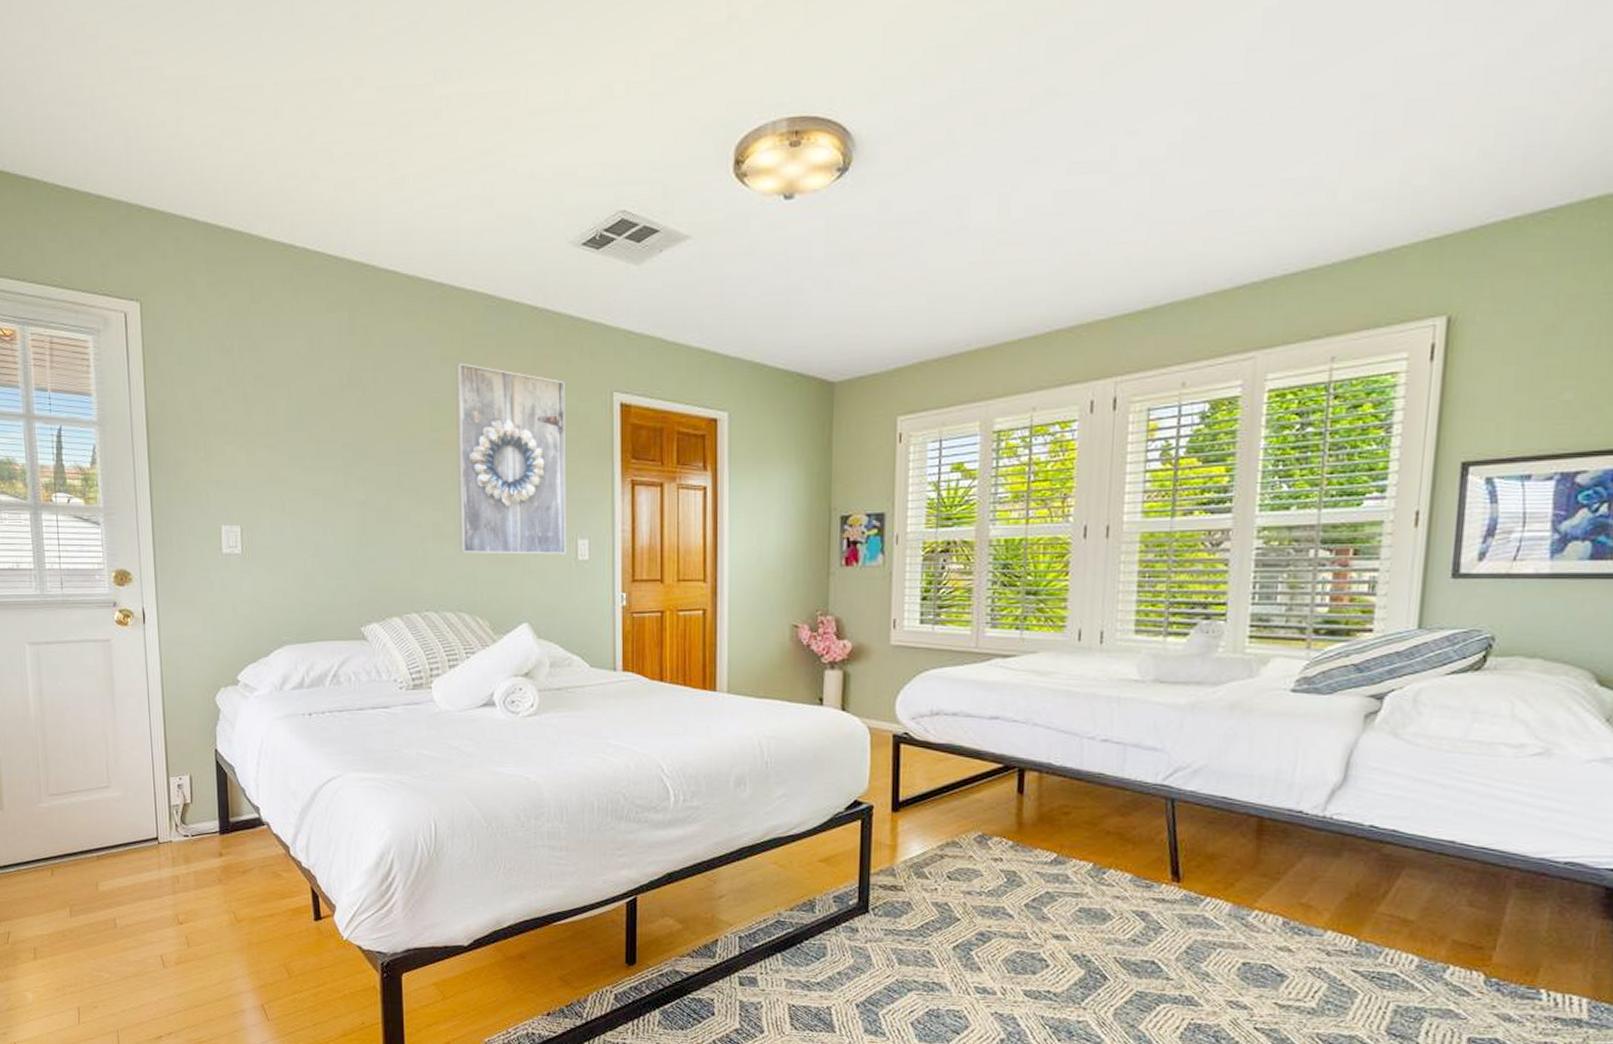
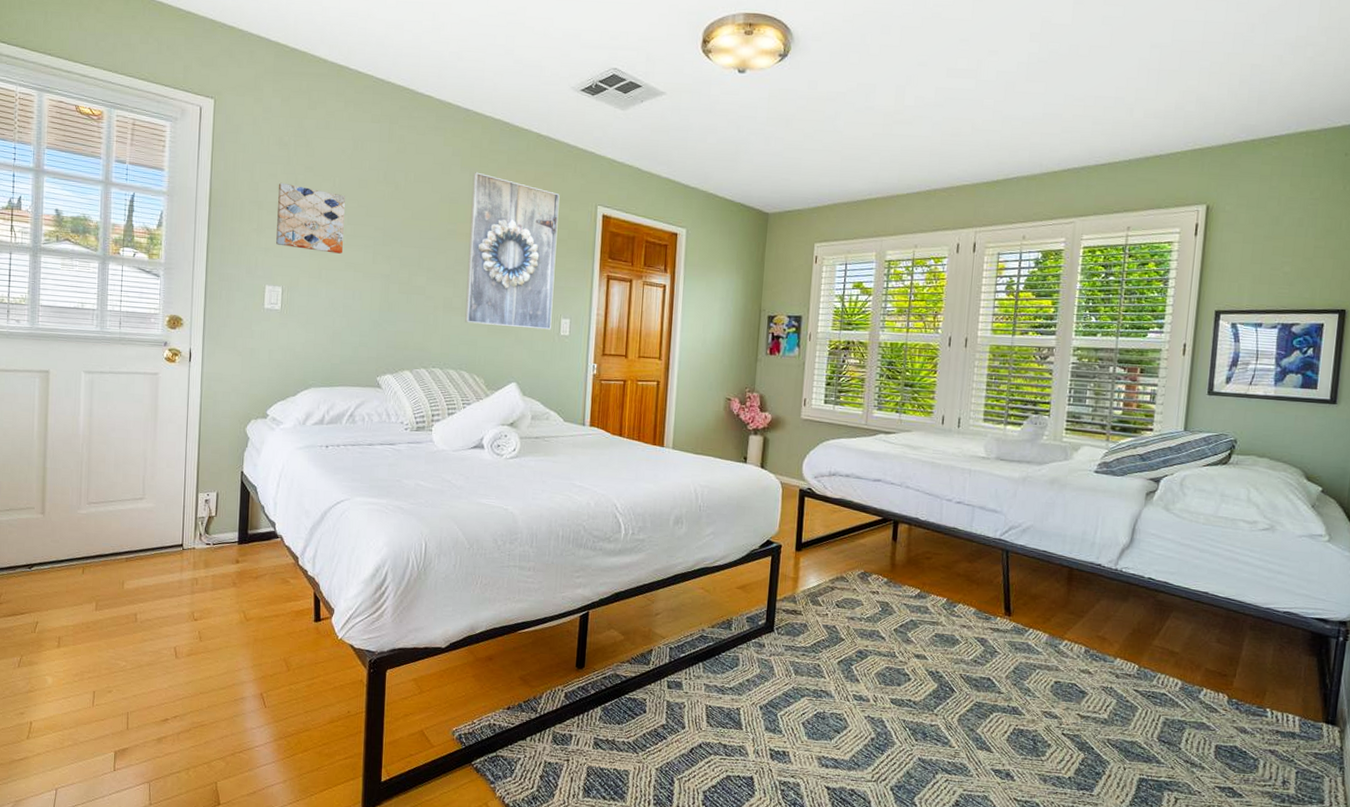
wall art: none [224,397,307,480] -> present [276,182,345,254]

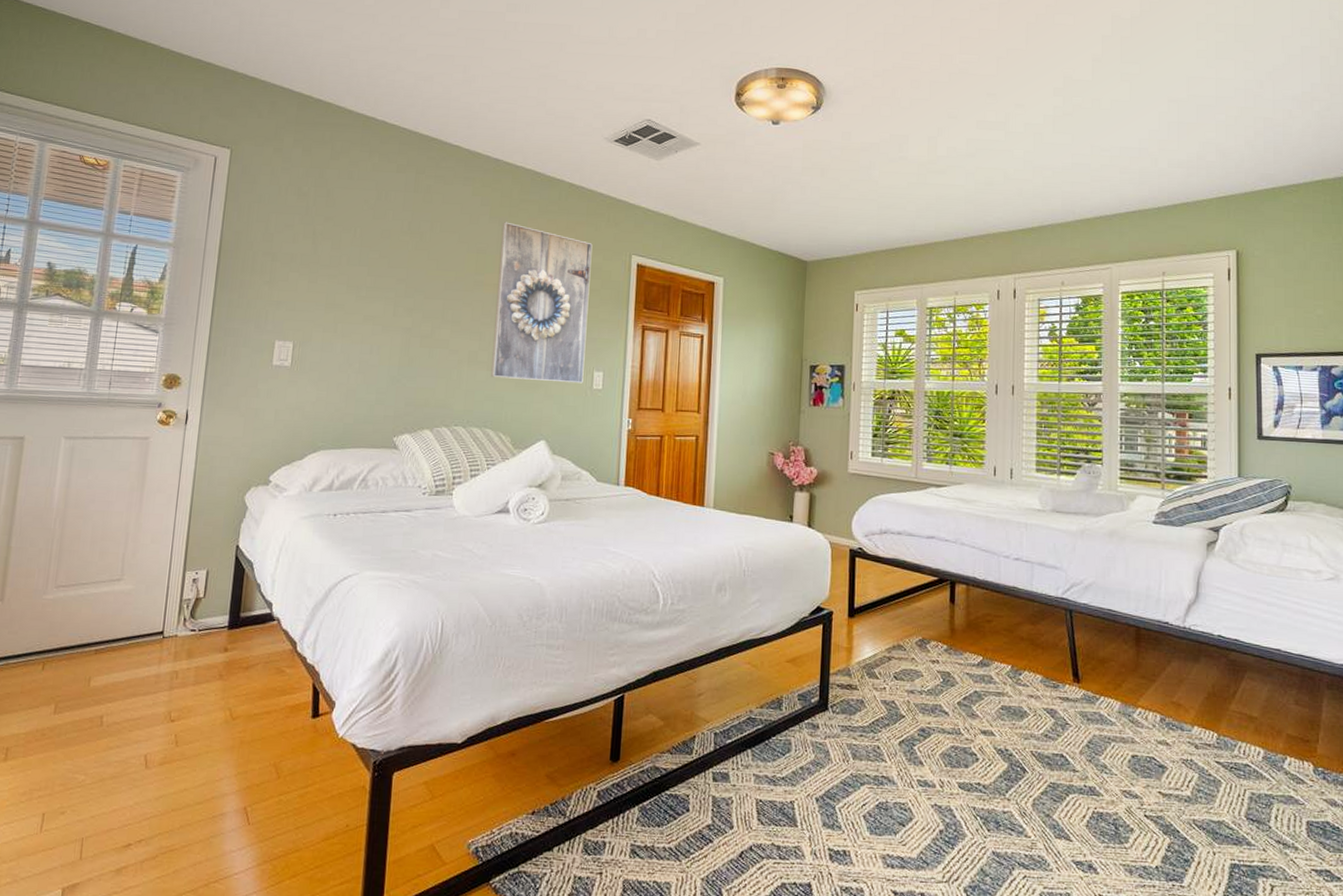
wall art: present [276,182,345,254] -> none [289,233,366,307]

